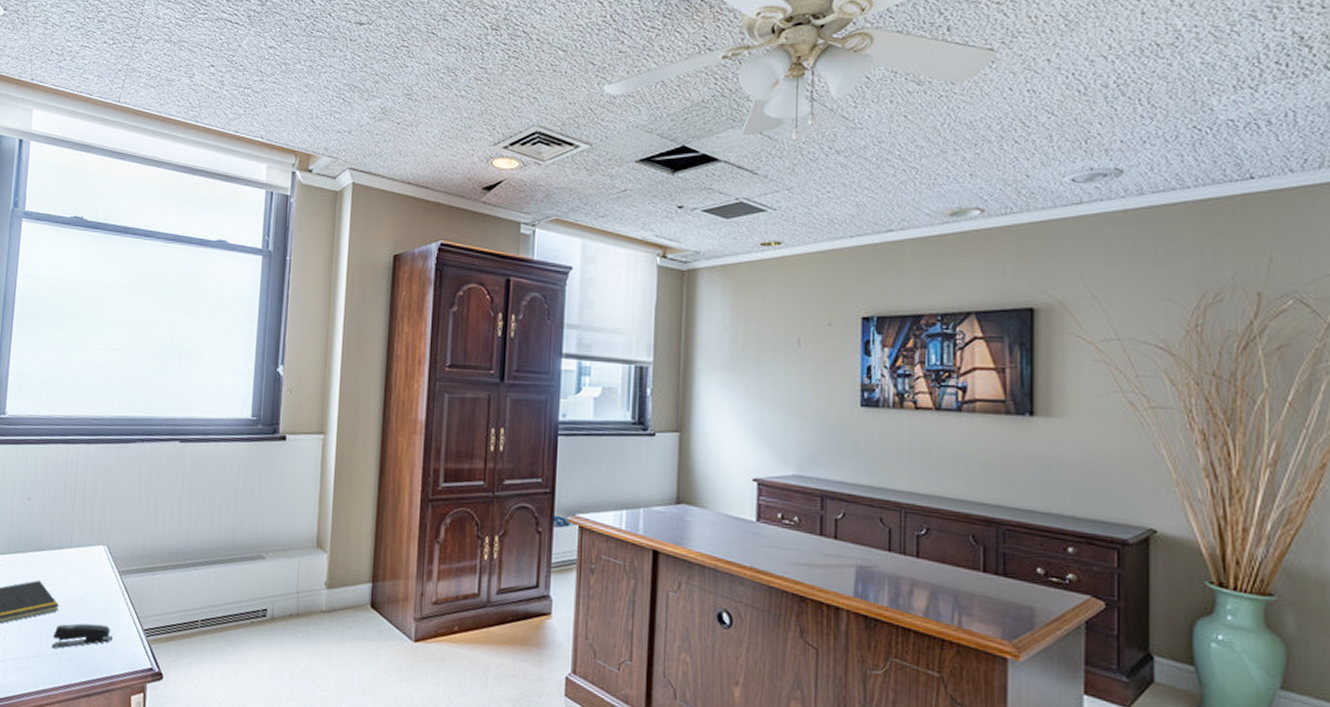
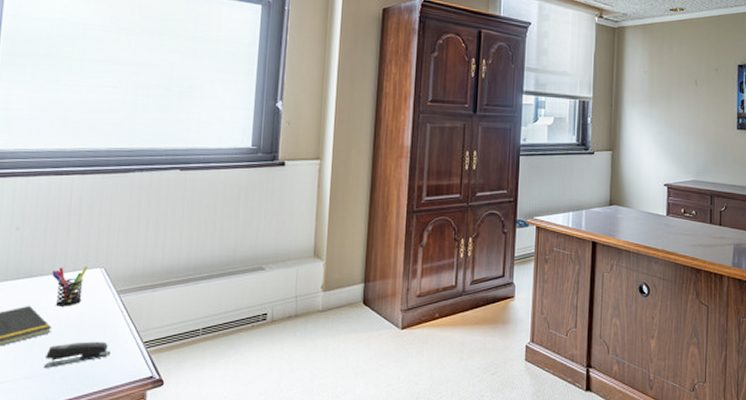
pen holder: none [59,541,93,585] -> present [52,265,89,307]

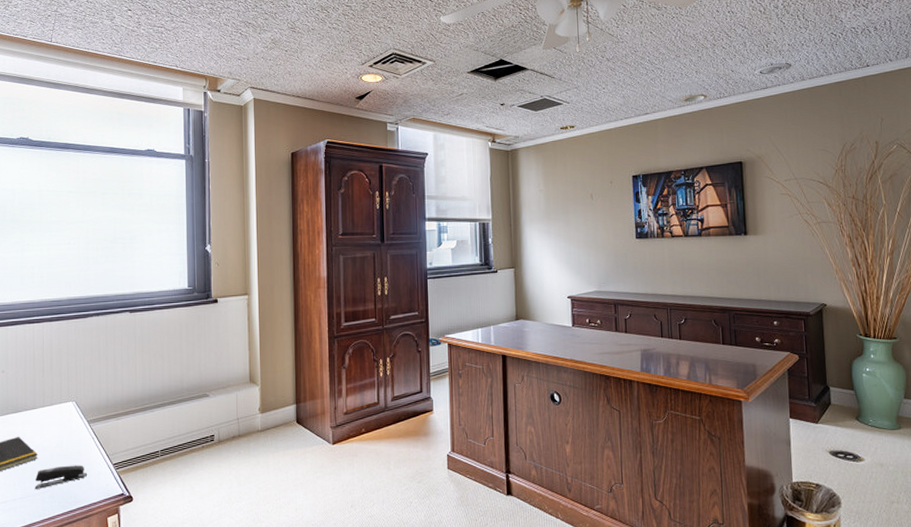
pen holder: present [52,265,89,307] -> none [34,400,63,436]

